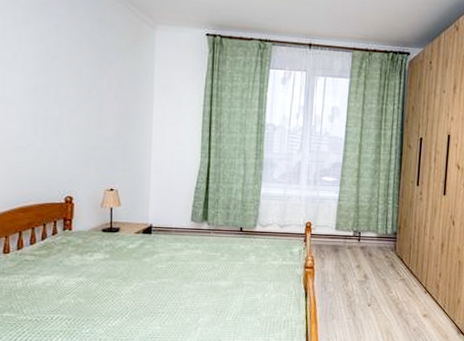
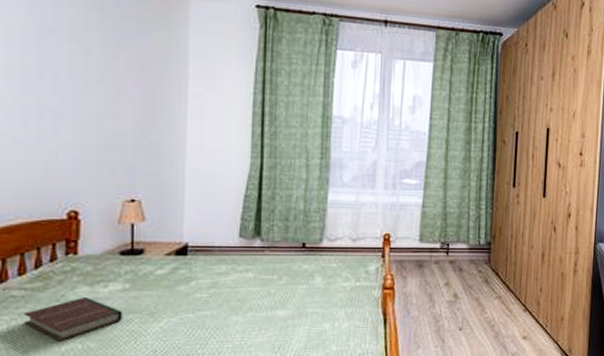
book: none [34,263,104,296] -> present [24,296,123,341]

